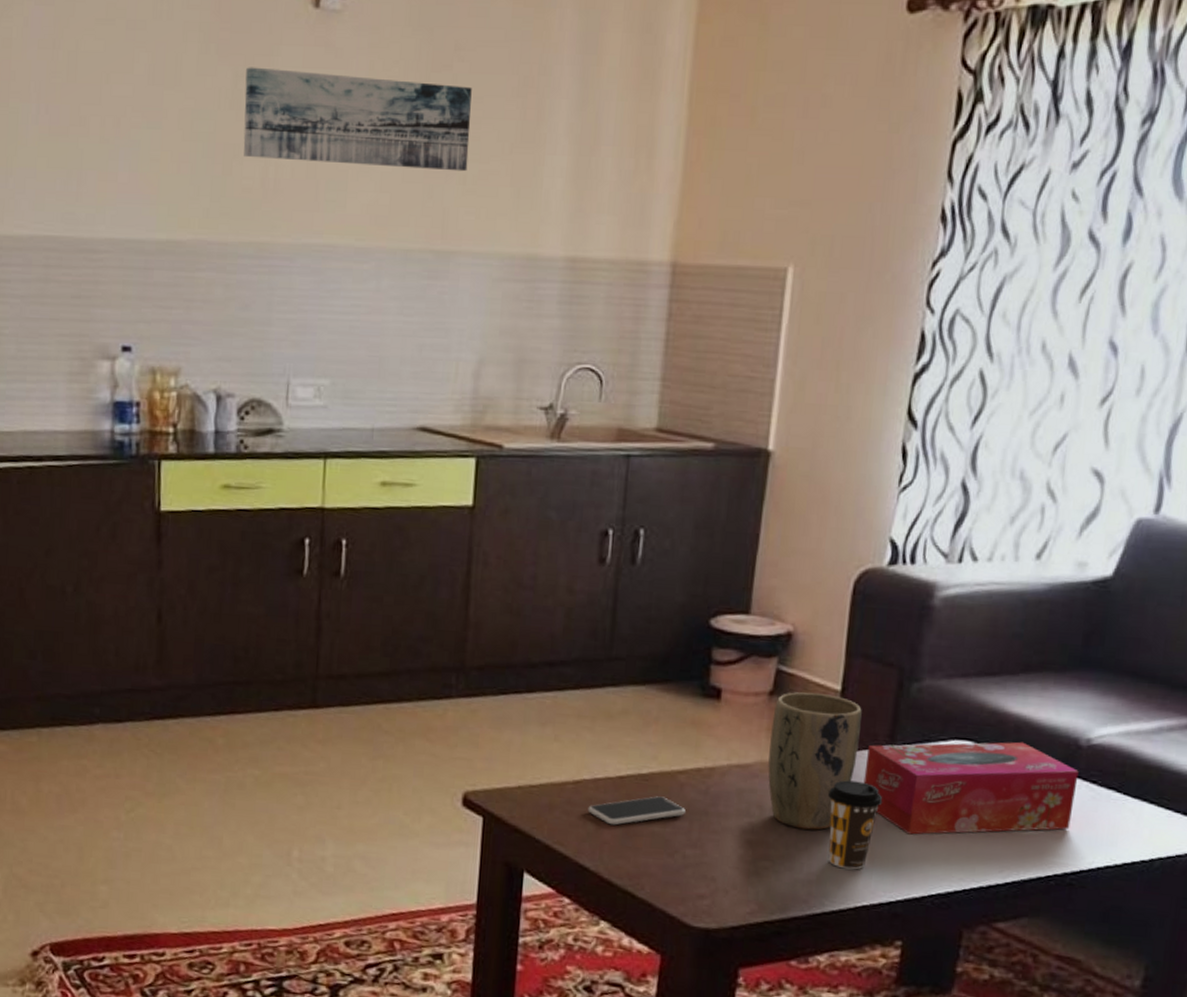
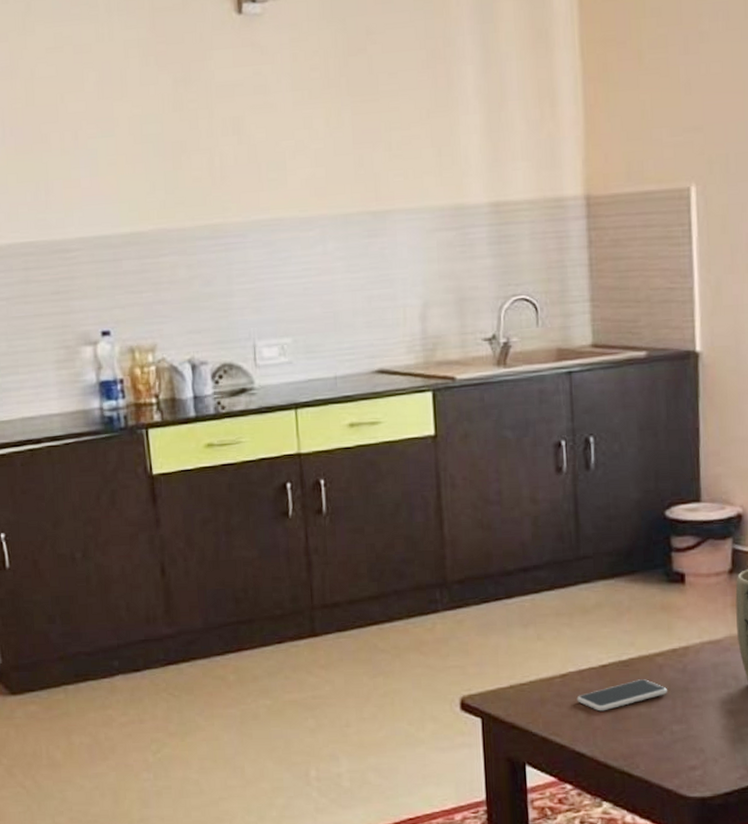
wall art: present [243,67,472,172] -> none [184,65,391,152]

